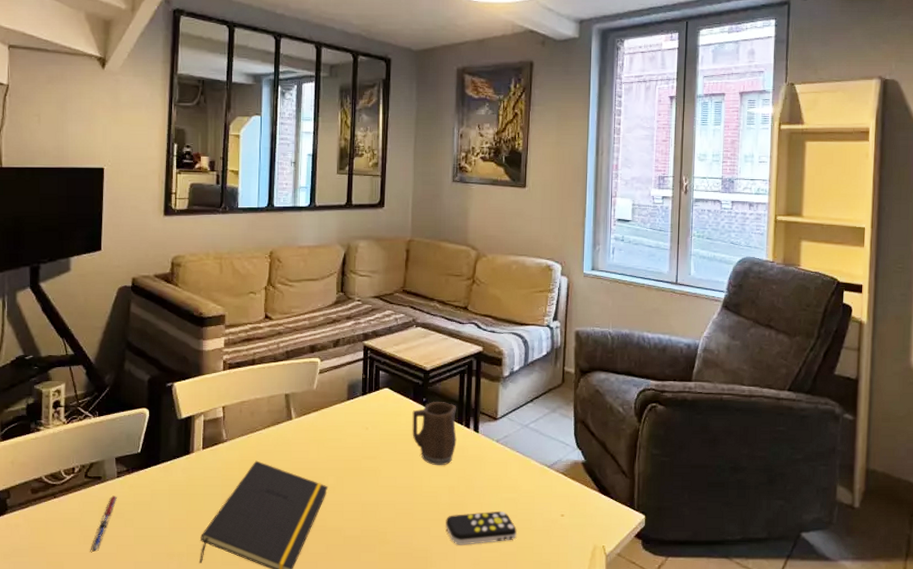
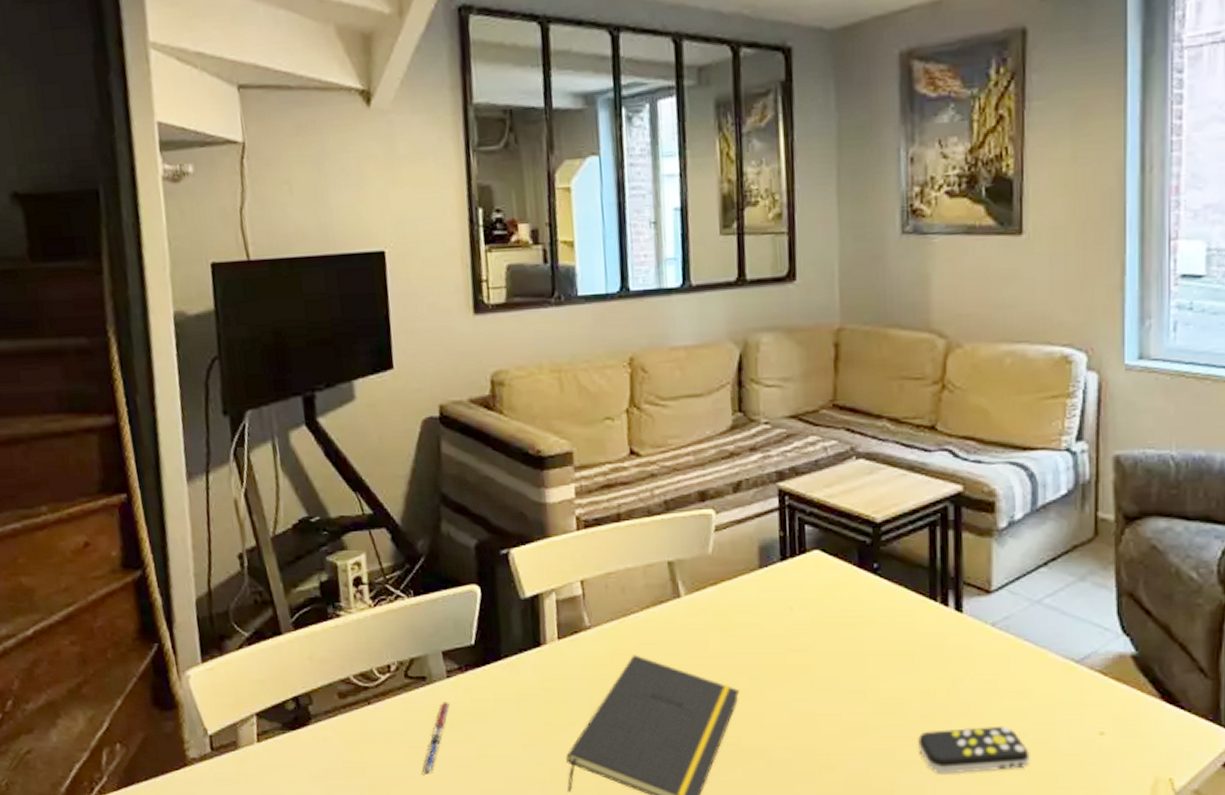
mug: present [412,402,457,466] -> none [858,568,929,661]

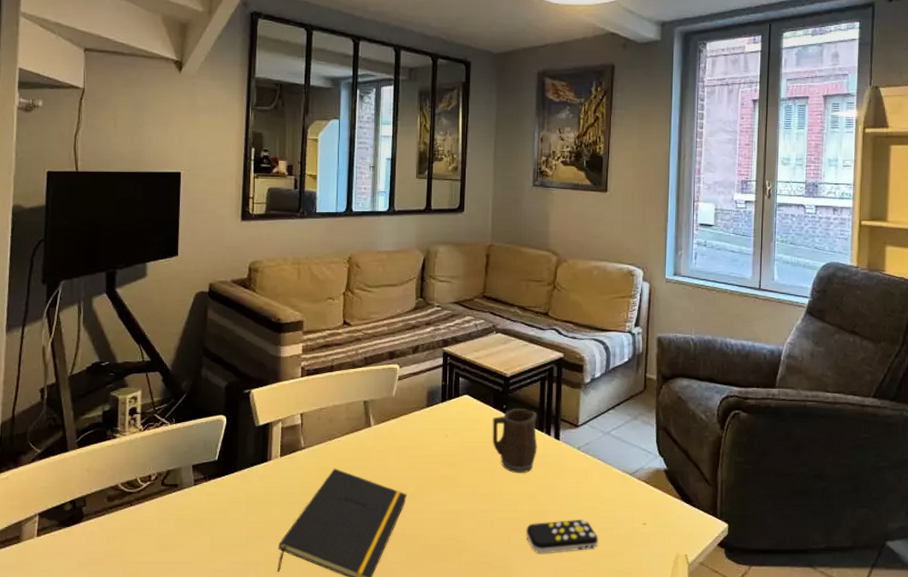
pen: present [421,701,451,774] -> none [167,503,195,560]
mug: none [858,568,929,661] -> present [492,409,538,474]

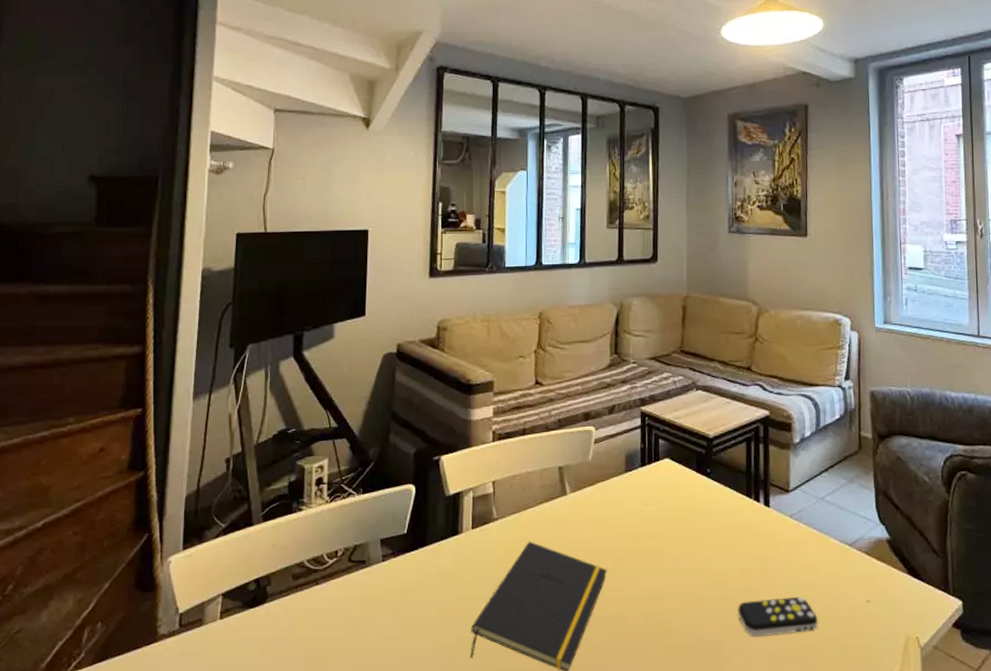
mug: present [492,409,538,474] -> none [696,473,746,545]

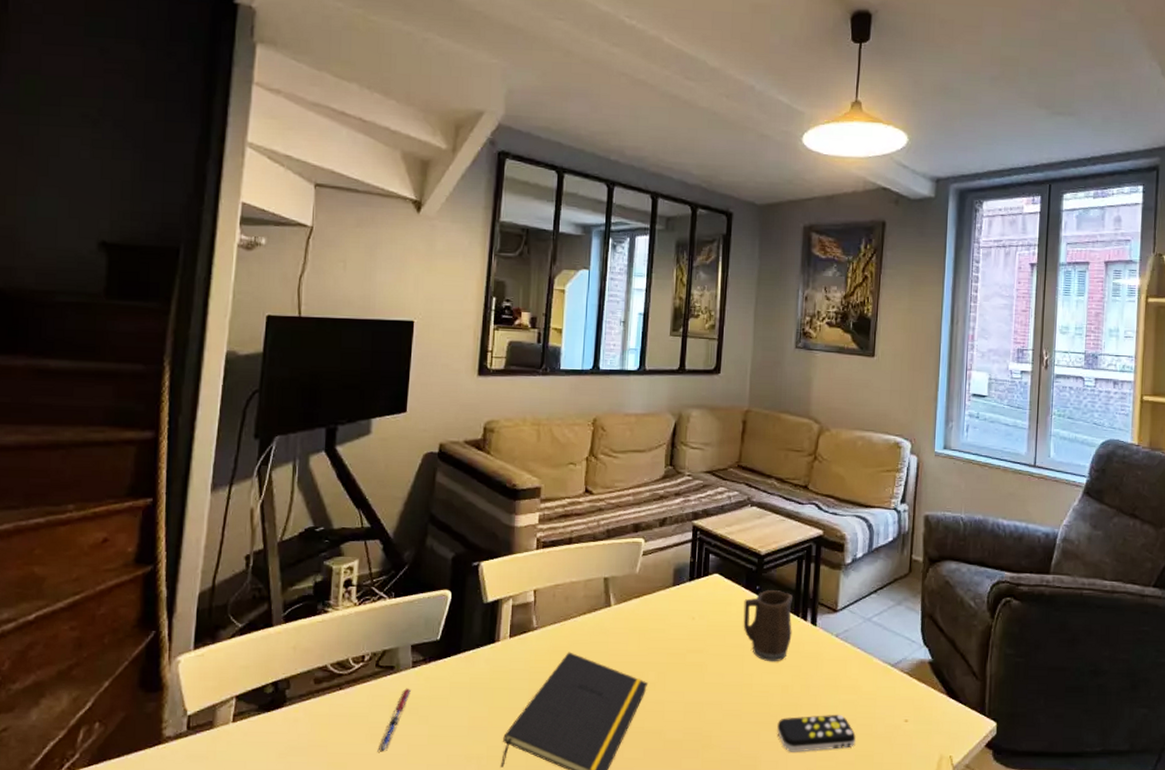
pen: none [354,582,383,645] -> present [377,688,412,752]
mug: none [696,473,746,545] -> present [743,590,794,662]

